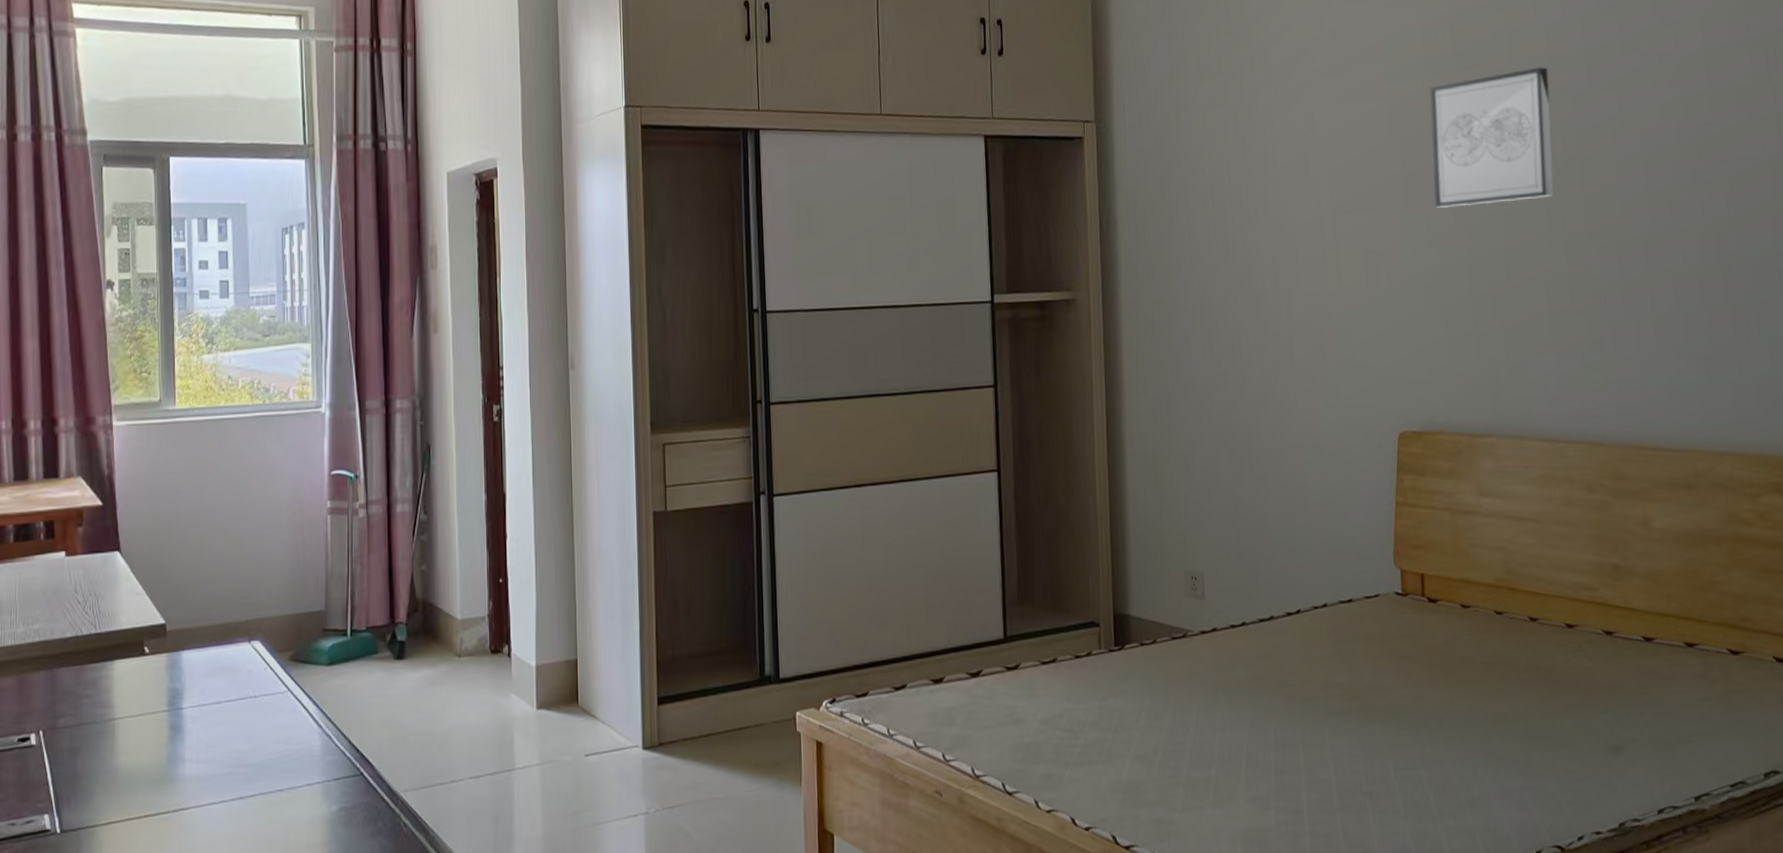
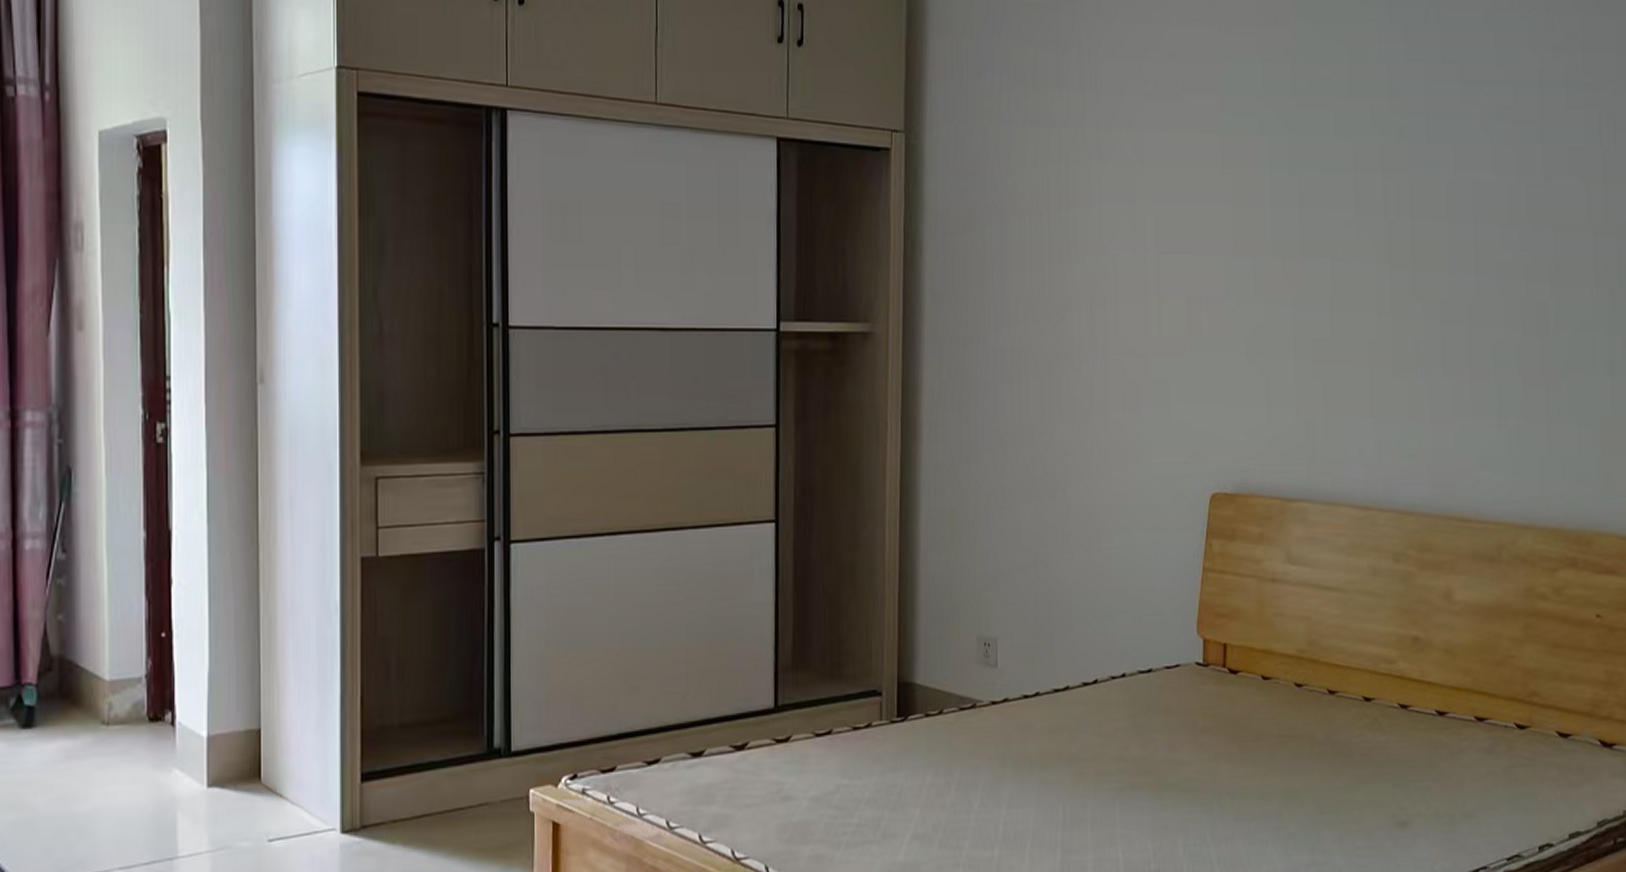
wall art: present [1429,67,1554,209] -> none [1263,111,1387,256]

